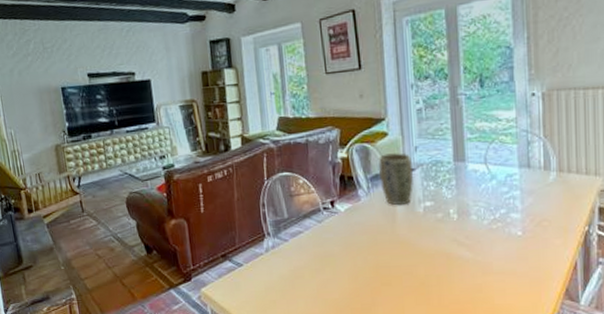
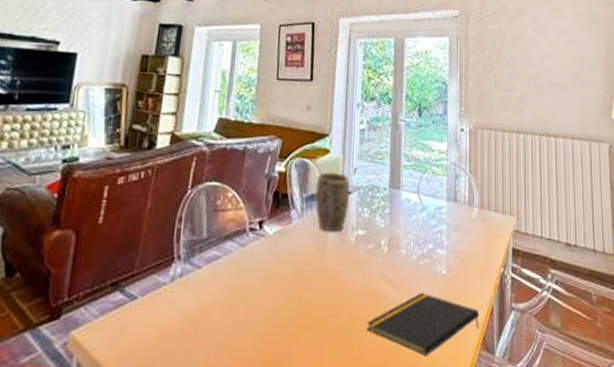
notepad: none [443,252,562,305] -> present [367,292,480,357]

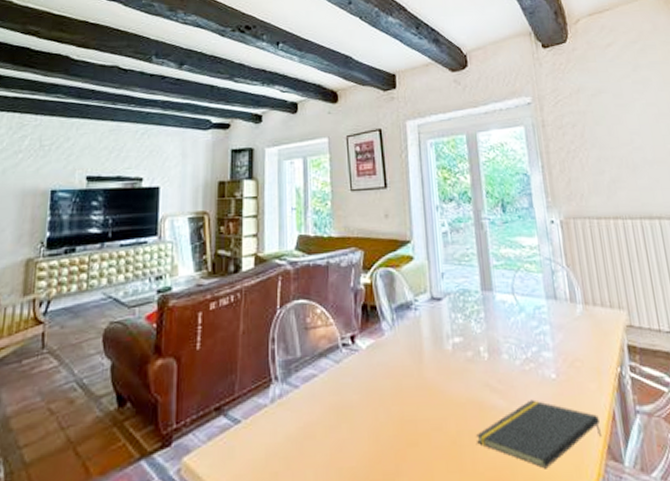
plant pot: present [314,172,350,232] -> none [404,279,441,342]

